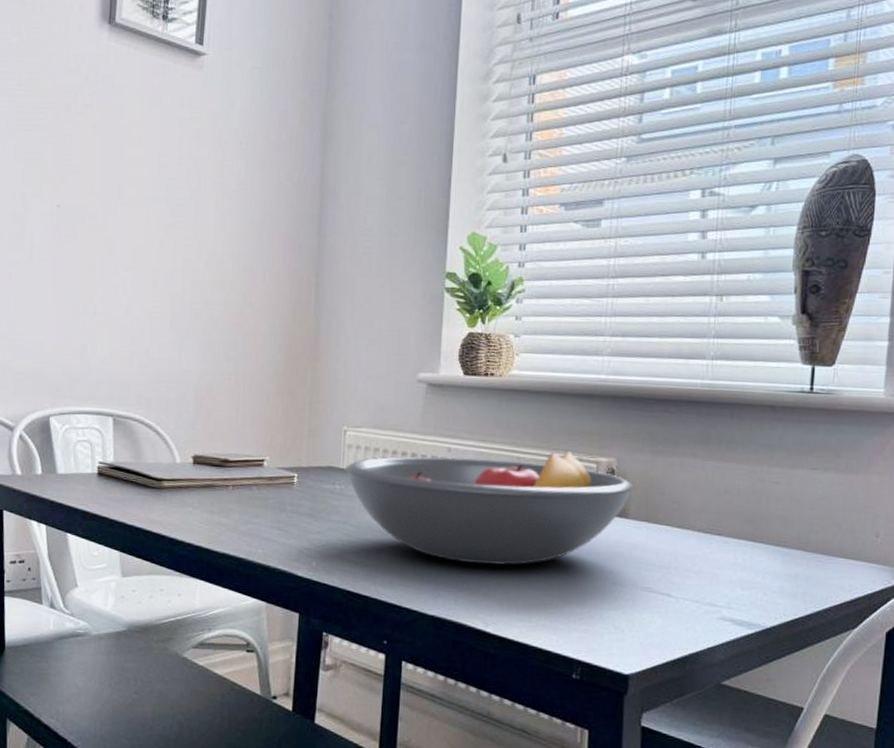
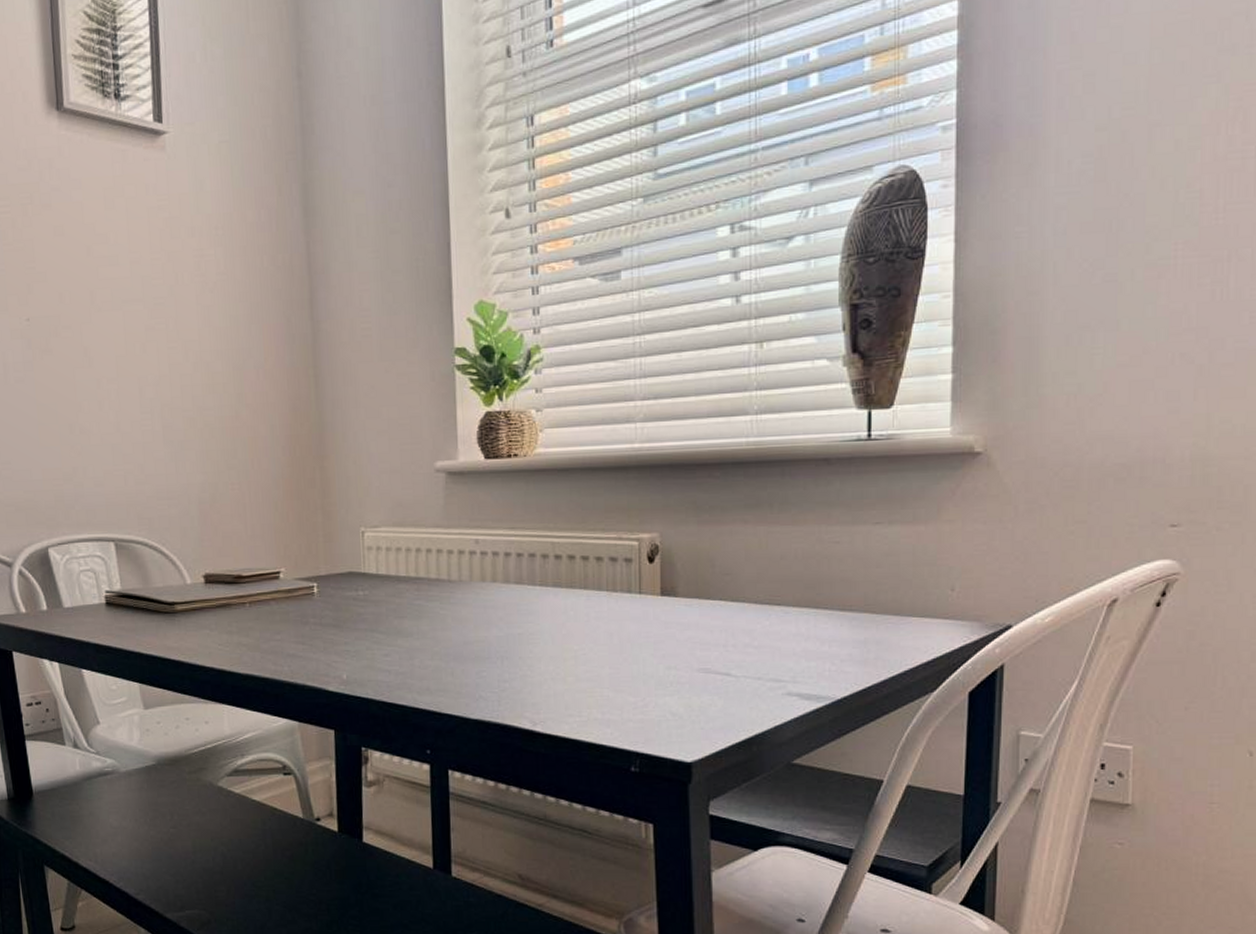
fruit bowl: present [344,450,635,566] -> none [366,529,682,661]

